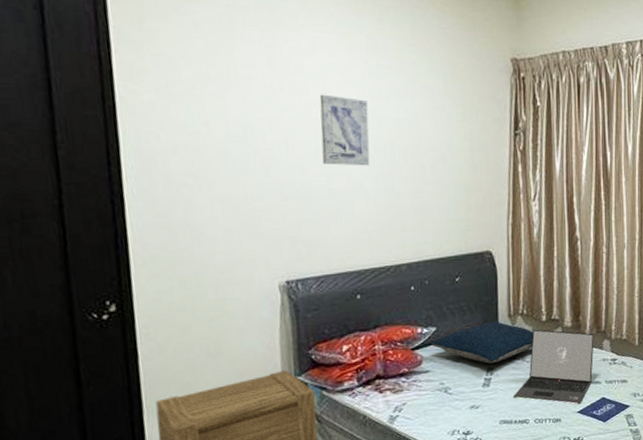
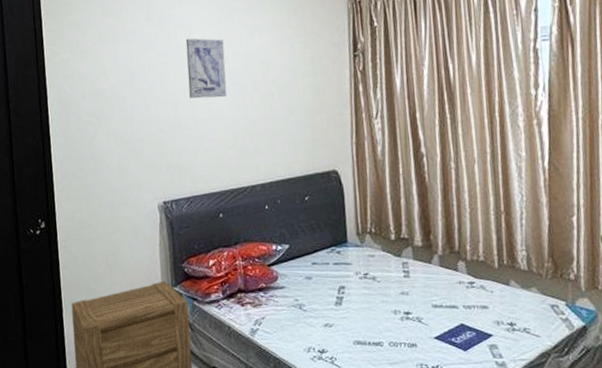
pillow: present [430,321,533,364] -> none [284,239,383,282]
laptop: present [514,329,594,404] -> none [366,248,449,329]

